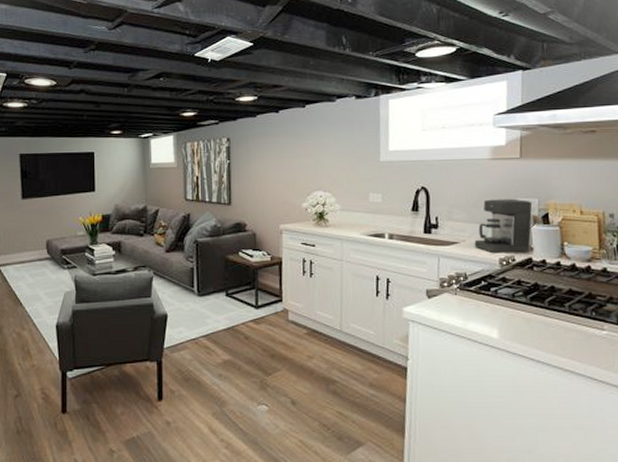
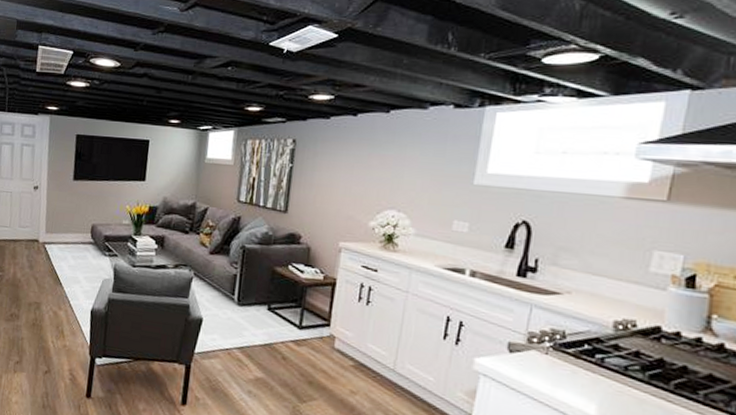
coffee maker: present [474,198,533,254] -> none [582,247,675,319]

